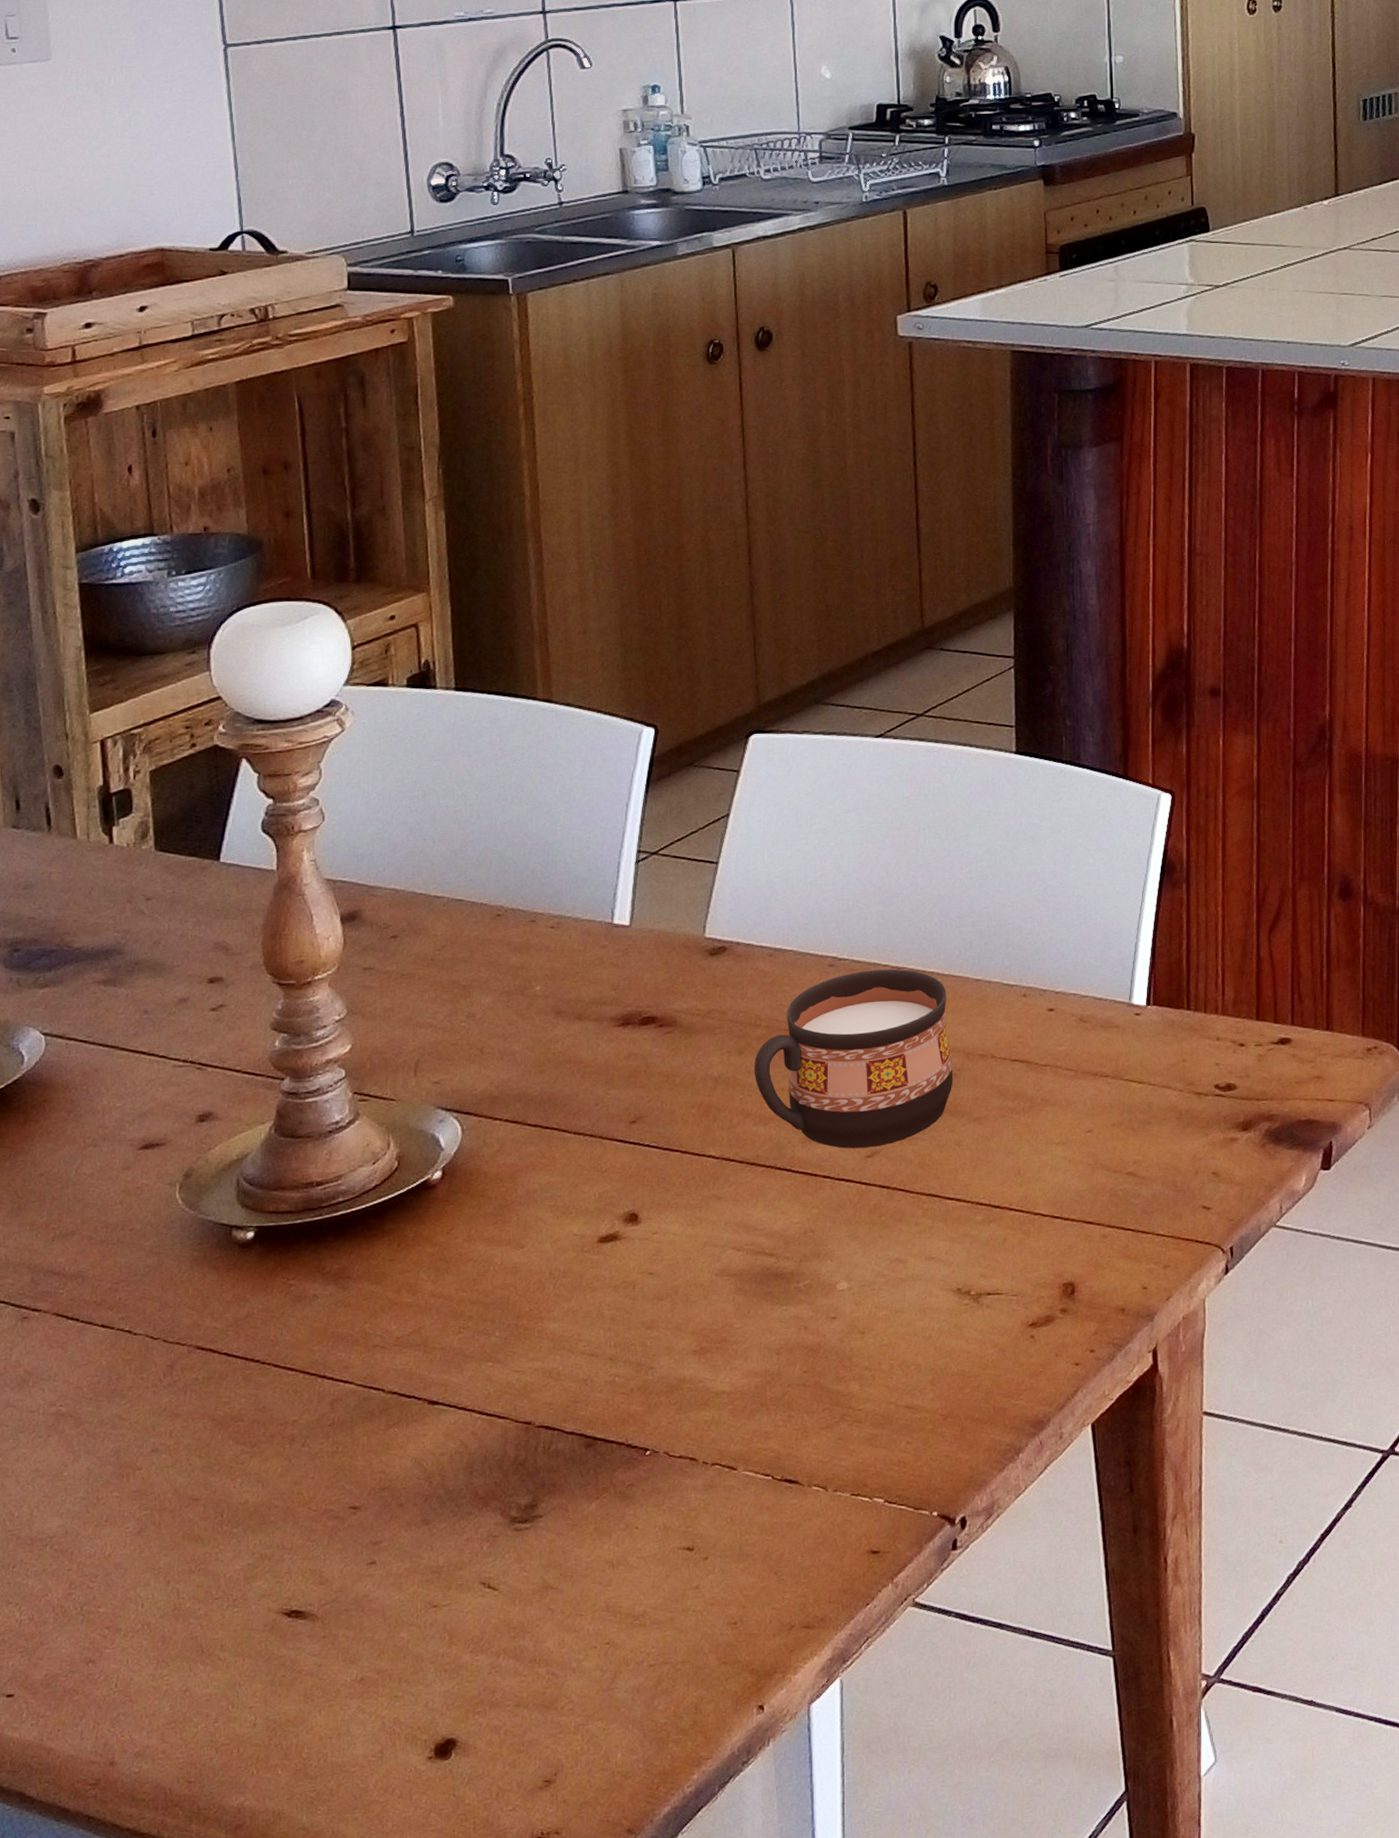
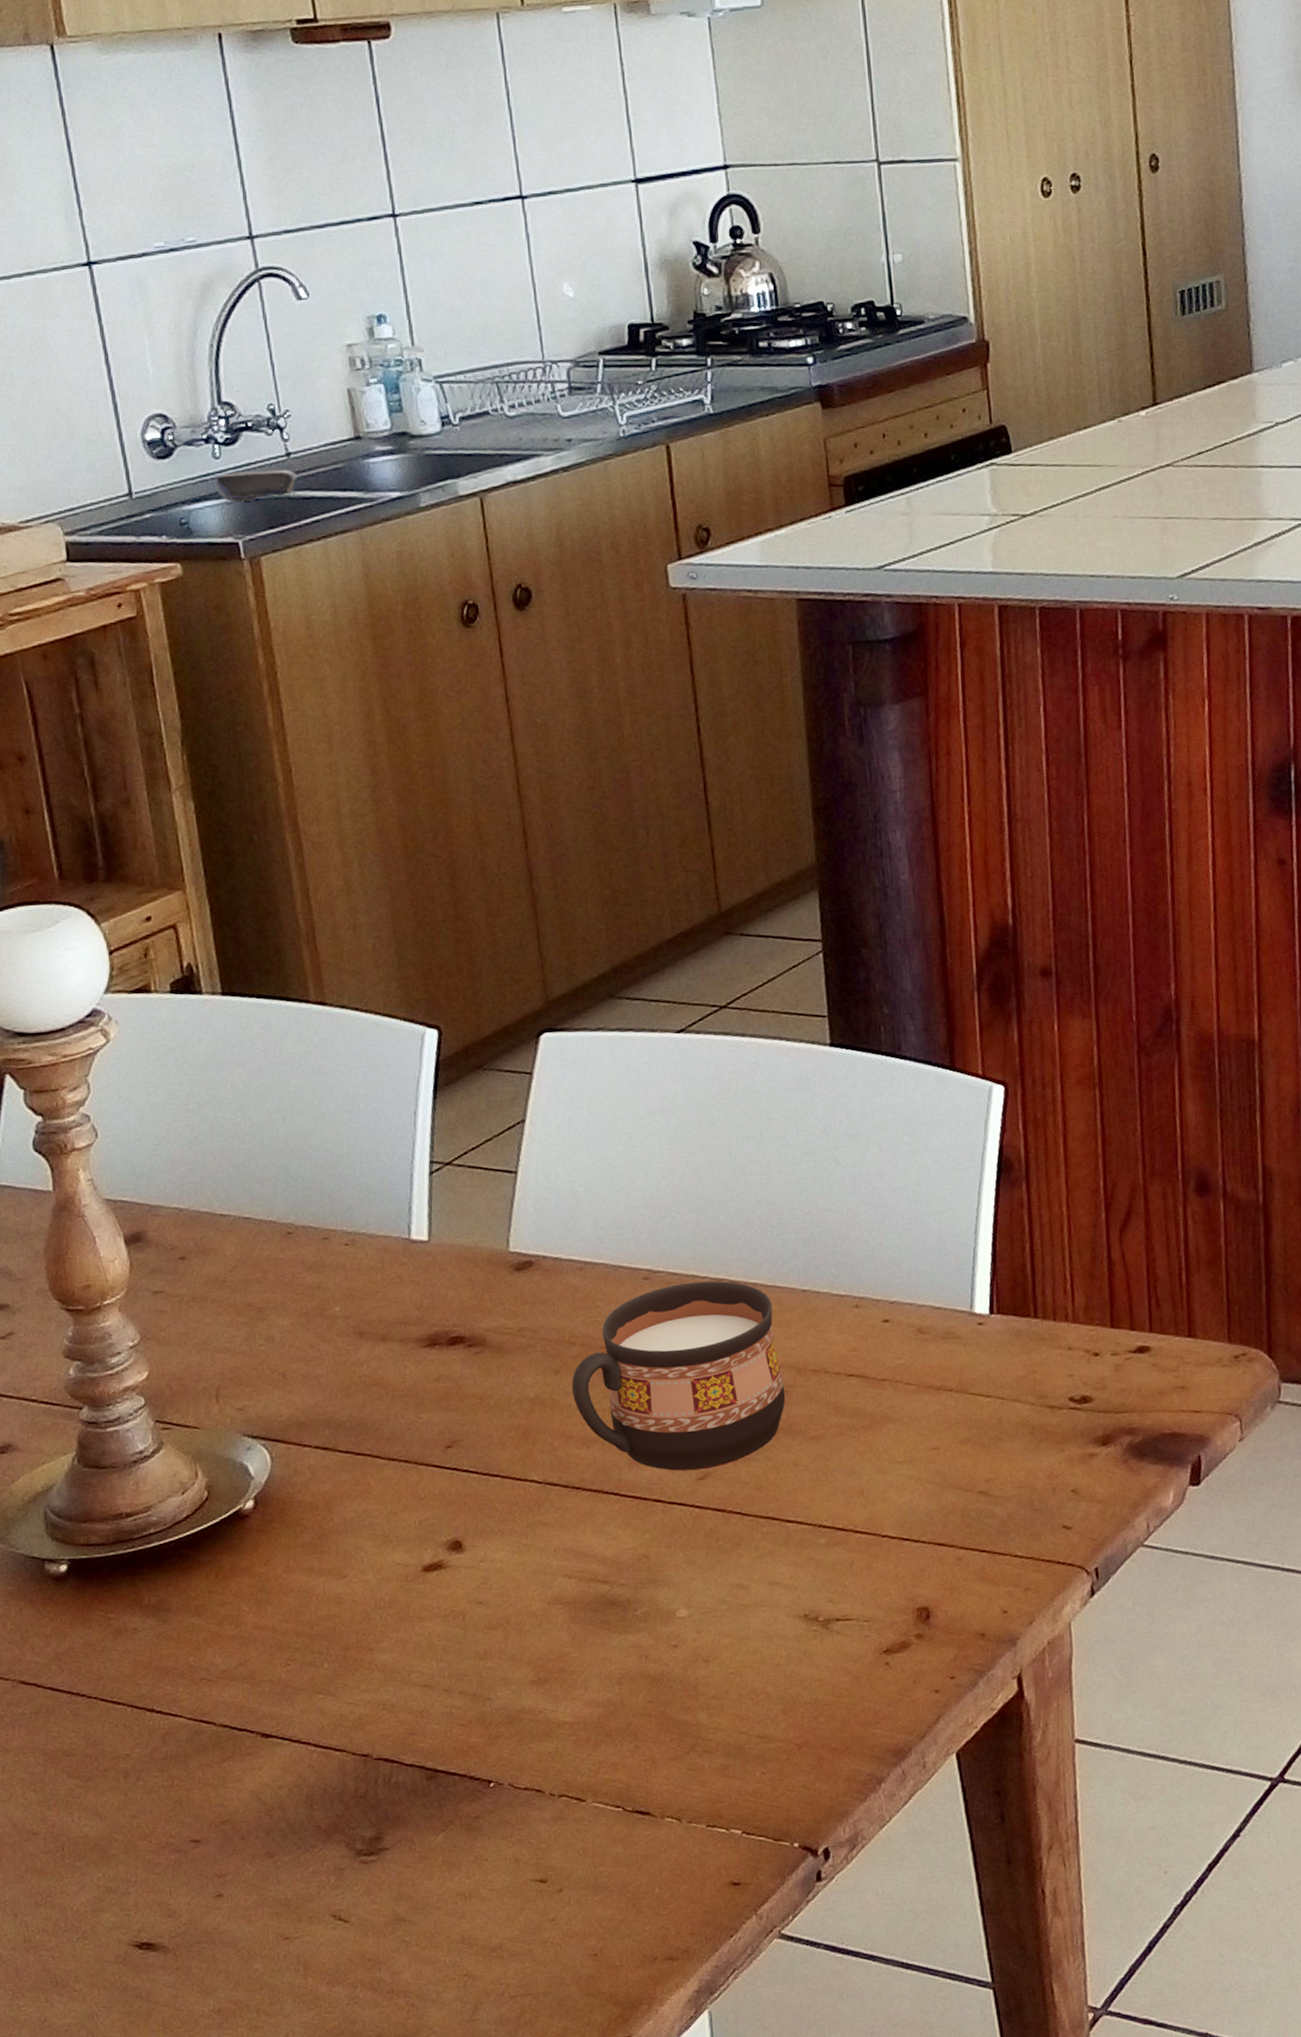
sponge: none [490,216,567,244] -> present [213,469,297,502]

